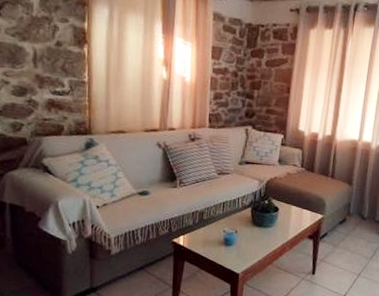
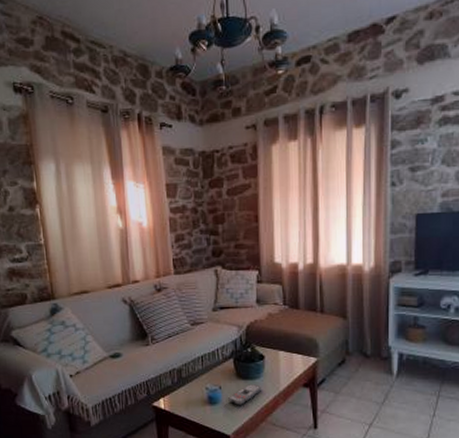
remote control: none [241,231,273,249] -> present [227,384,262,405]

